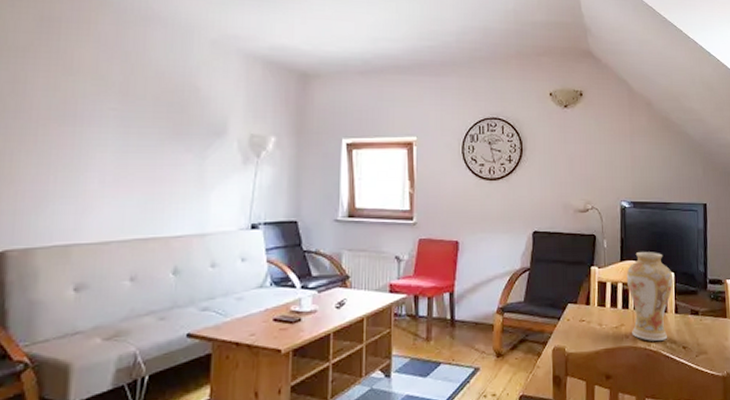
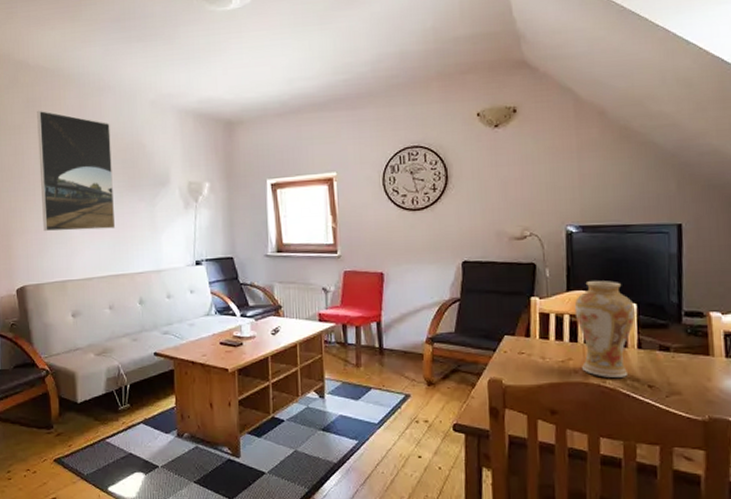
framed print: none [44,32,156,182] -> present [37,110,116,232]

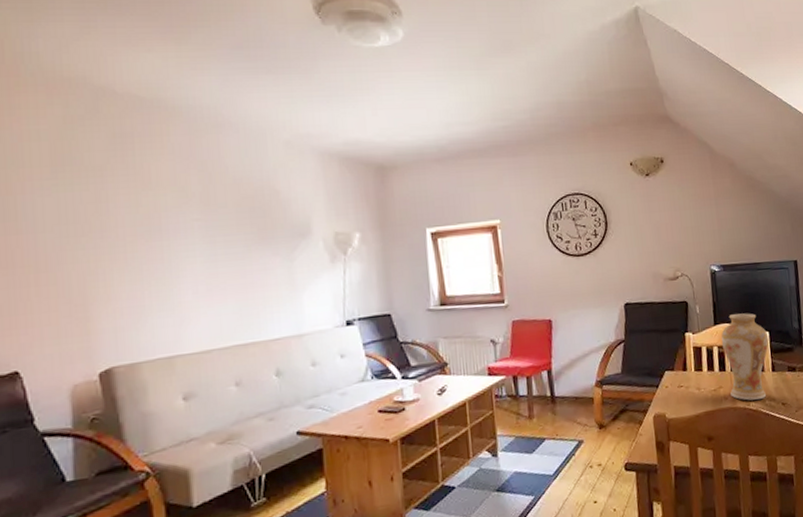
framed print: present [37,110,116,232] -> none [128,147,243,298]

